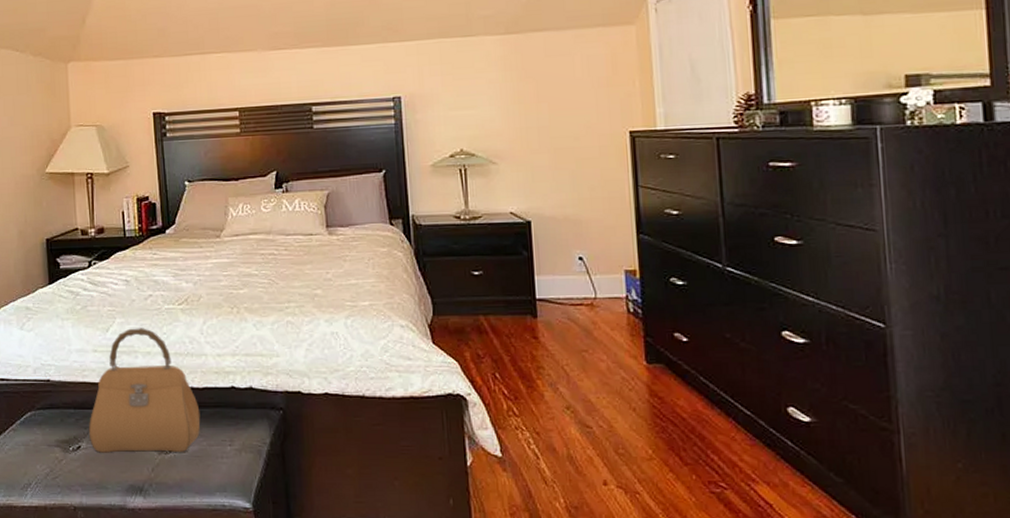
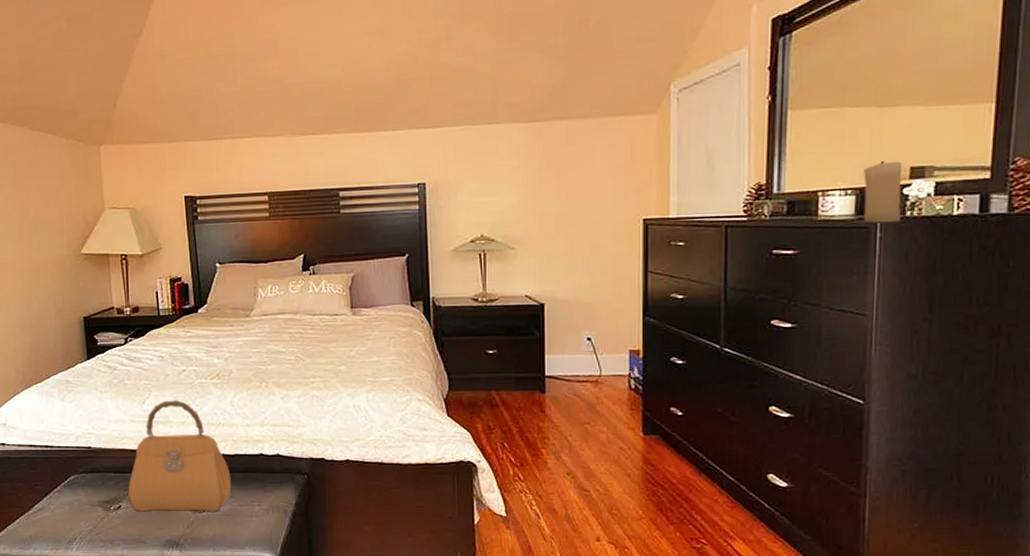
candle: none [856,69,901,134] -> present [863,160,903,224]

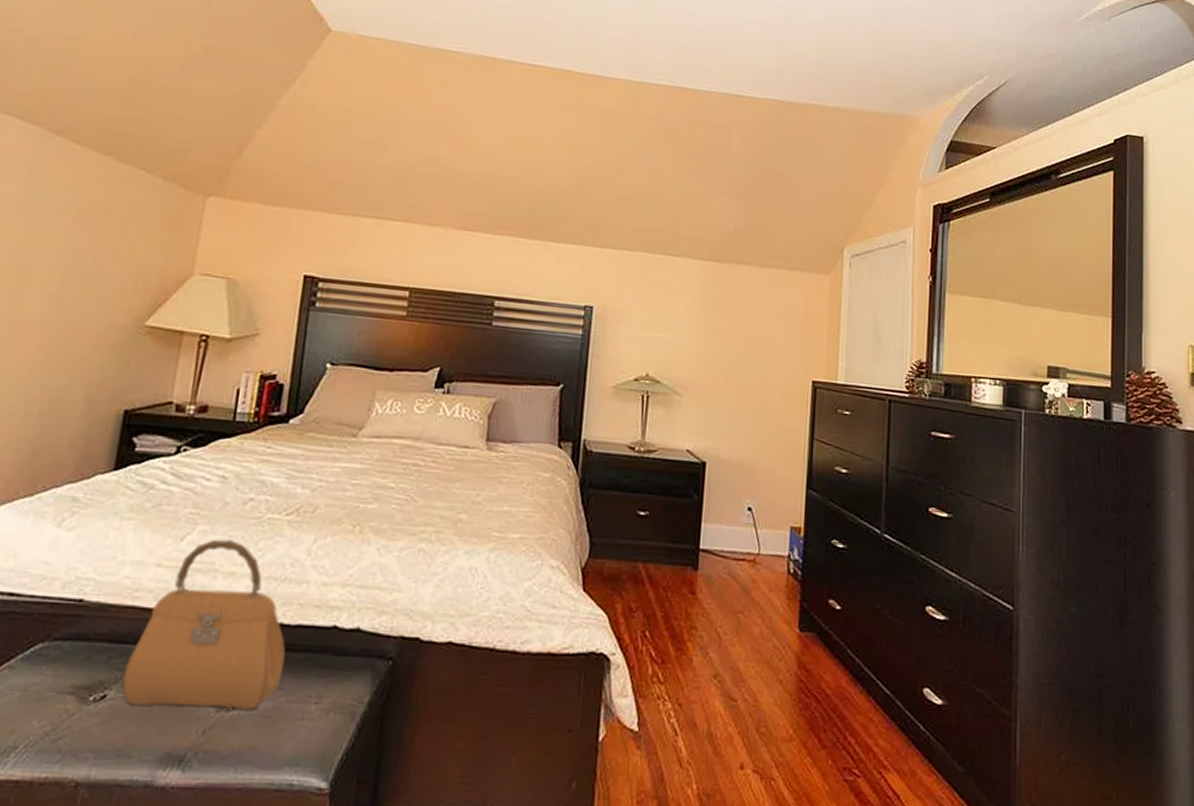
candle: present [863,160,903,224] -> none [1010,356,1041,419]

